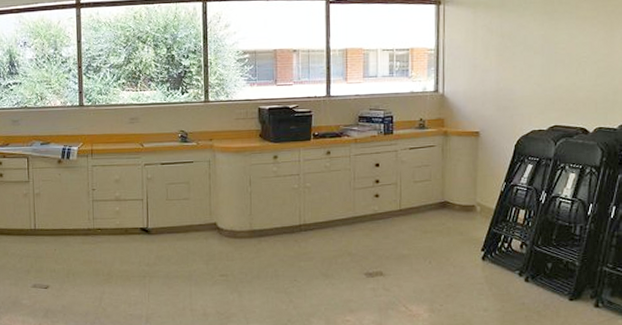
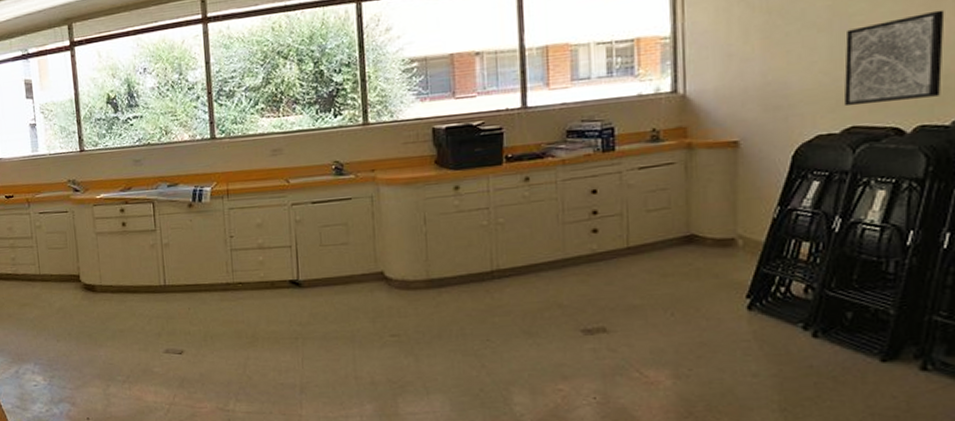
wall art: none [550,44,616,110] -> present [843,9,945,107]

